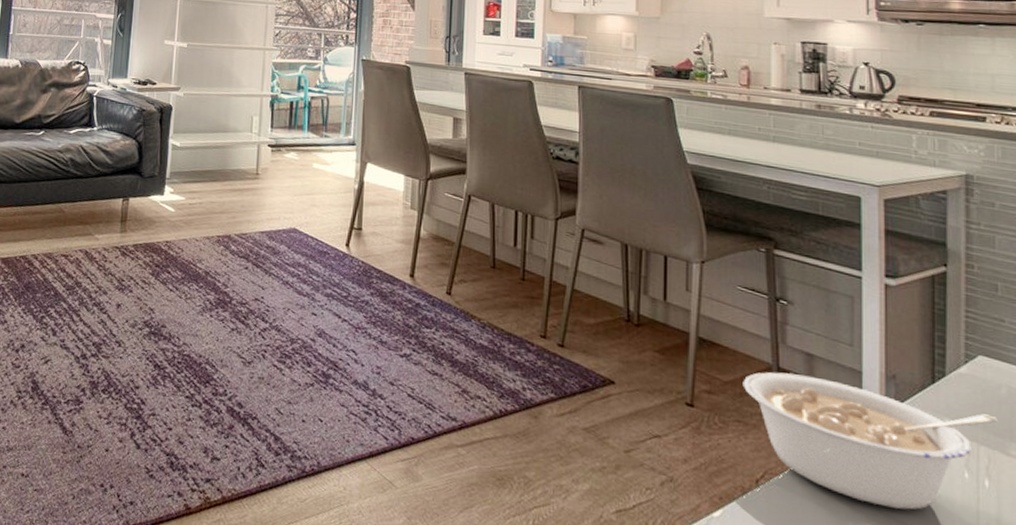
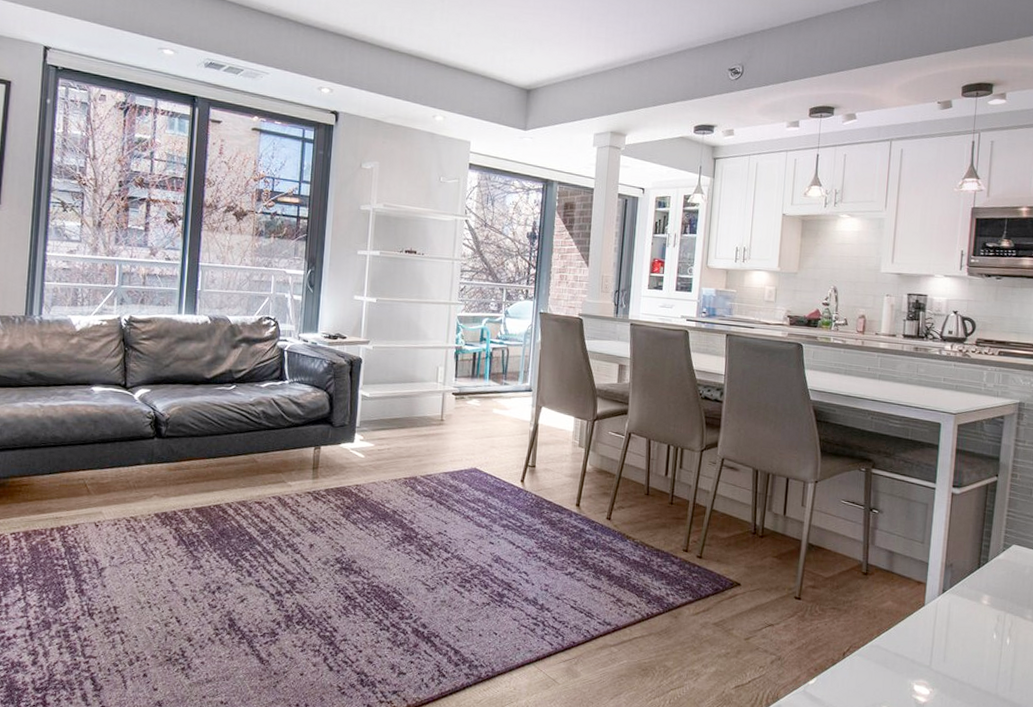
legume: present [743,372,999,510] -> none [839,567,1022,666]

